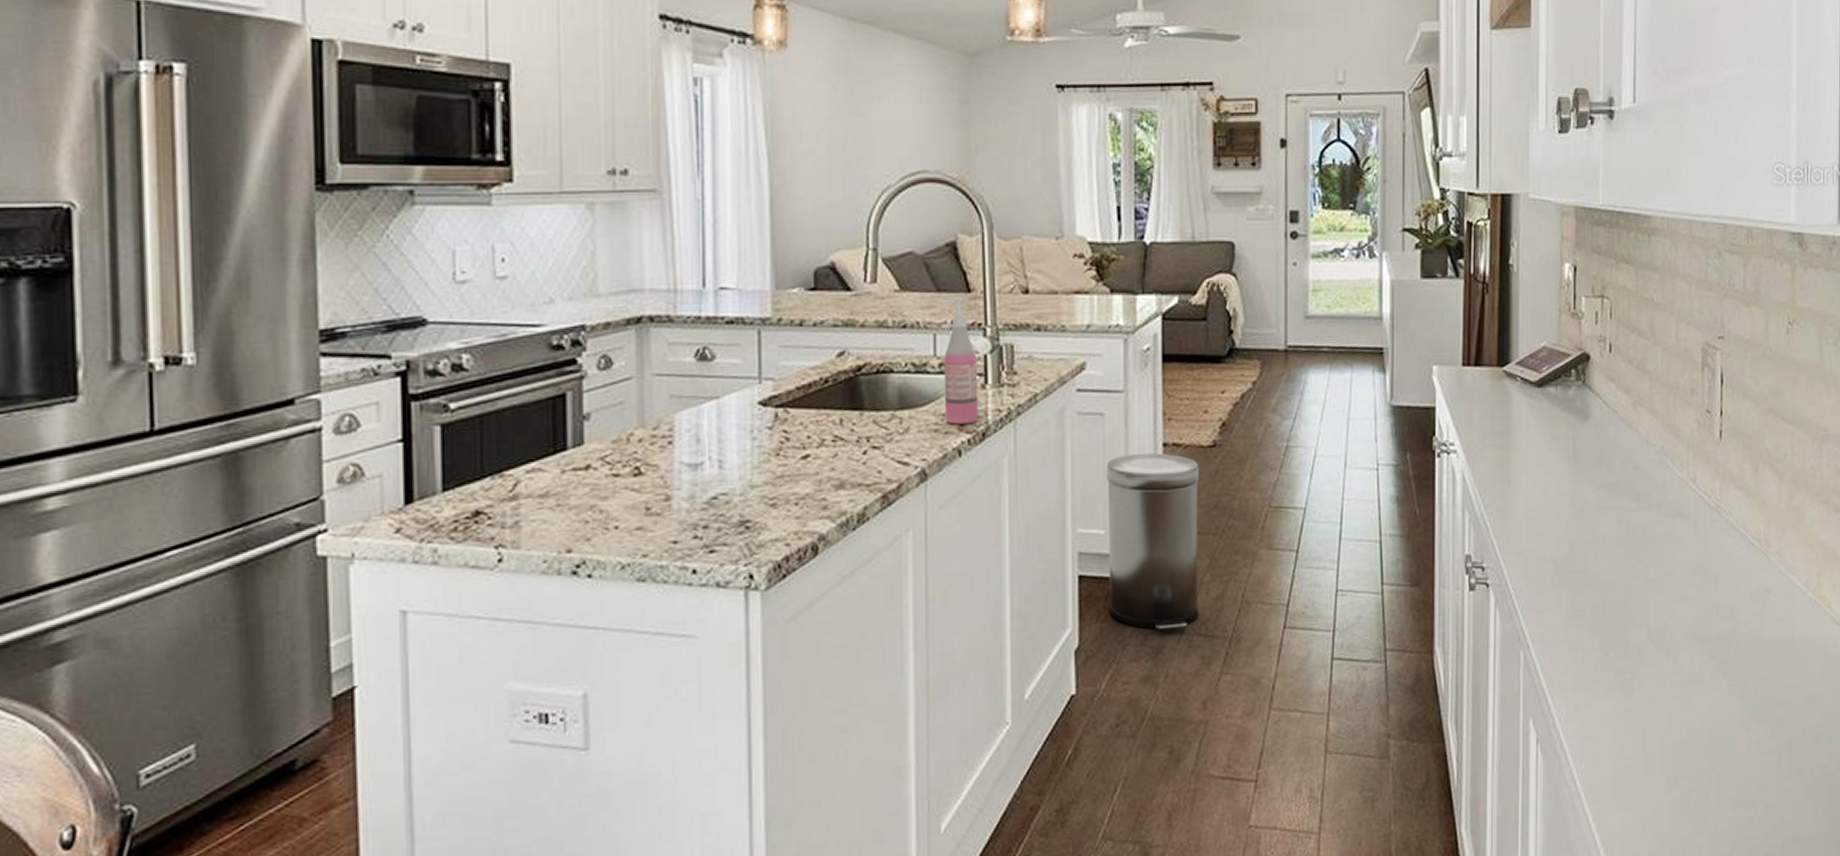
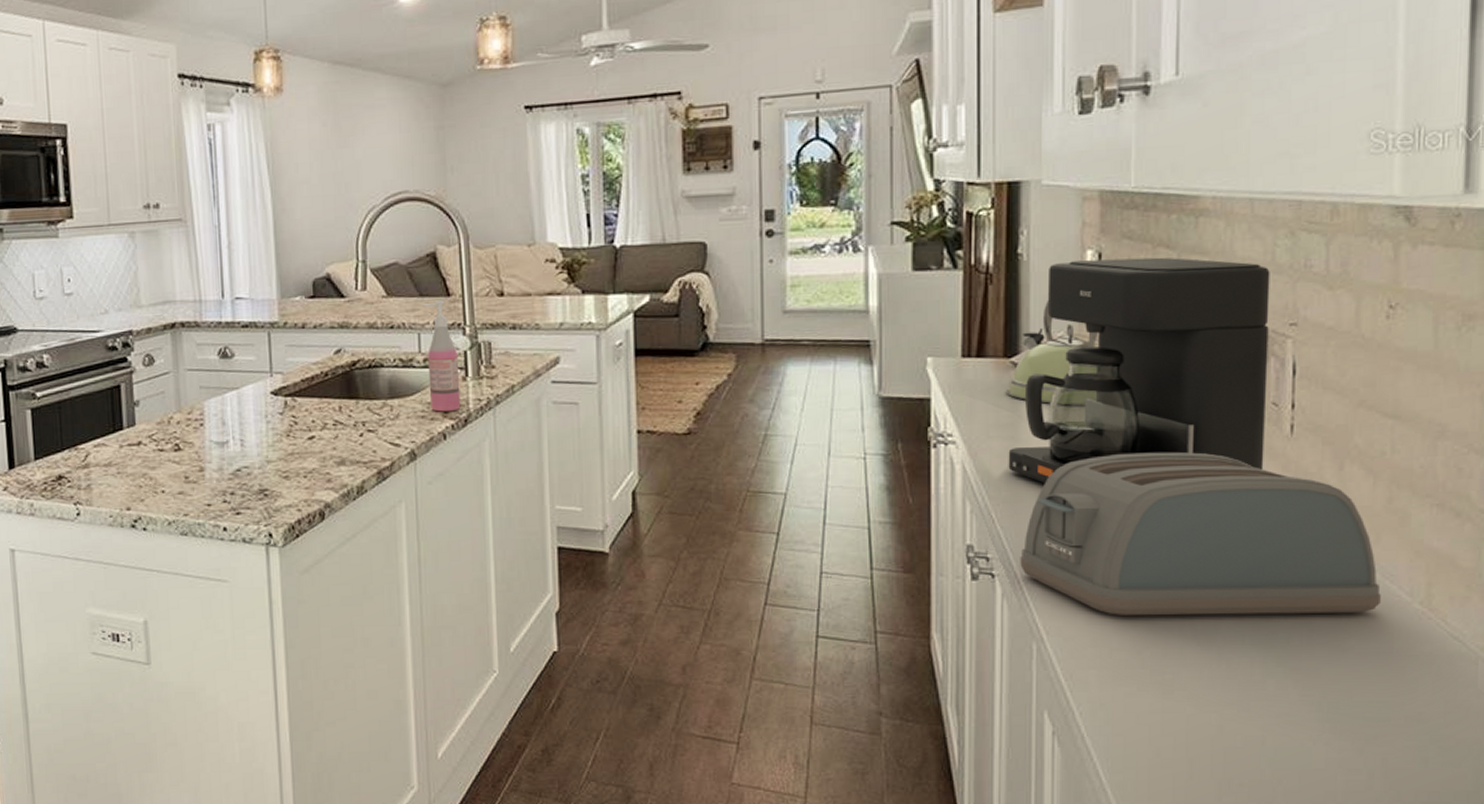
pedal bin: present [1107,453,1199,630] -> none [582,439,677,599]
kettle: none [1499,311,1574,412] -> present [1005,301,1099,404]
coffee maker: none [1501,272,1704,491] -> present [1008,257,1270,484]
toaster: none [1510,457,1785,619] -> present [1020,452,1381,617]

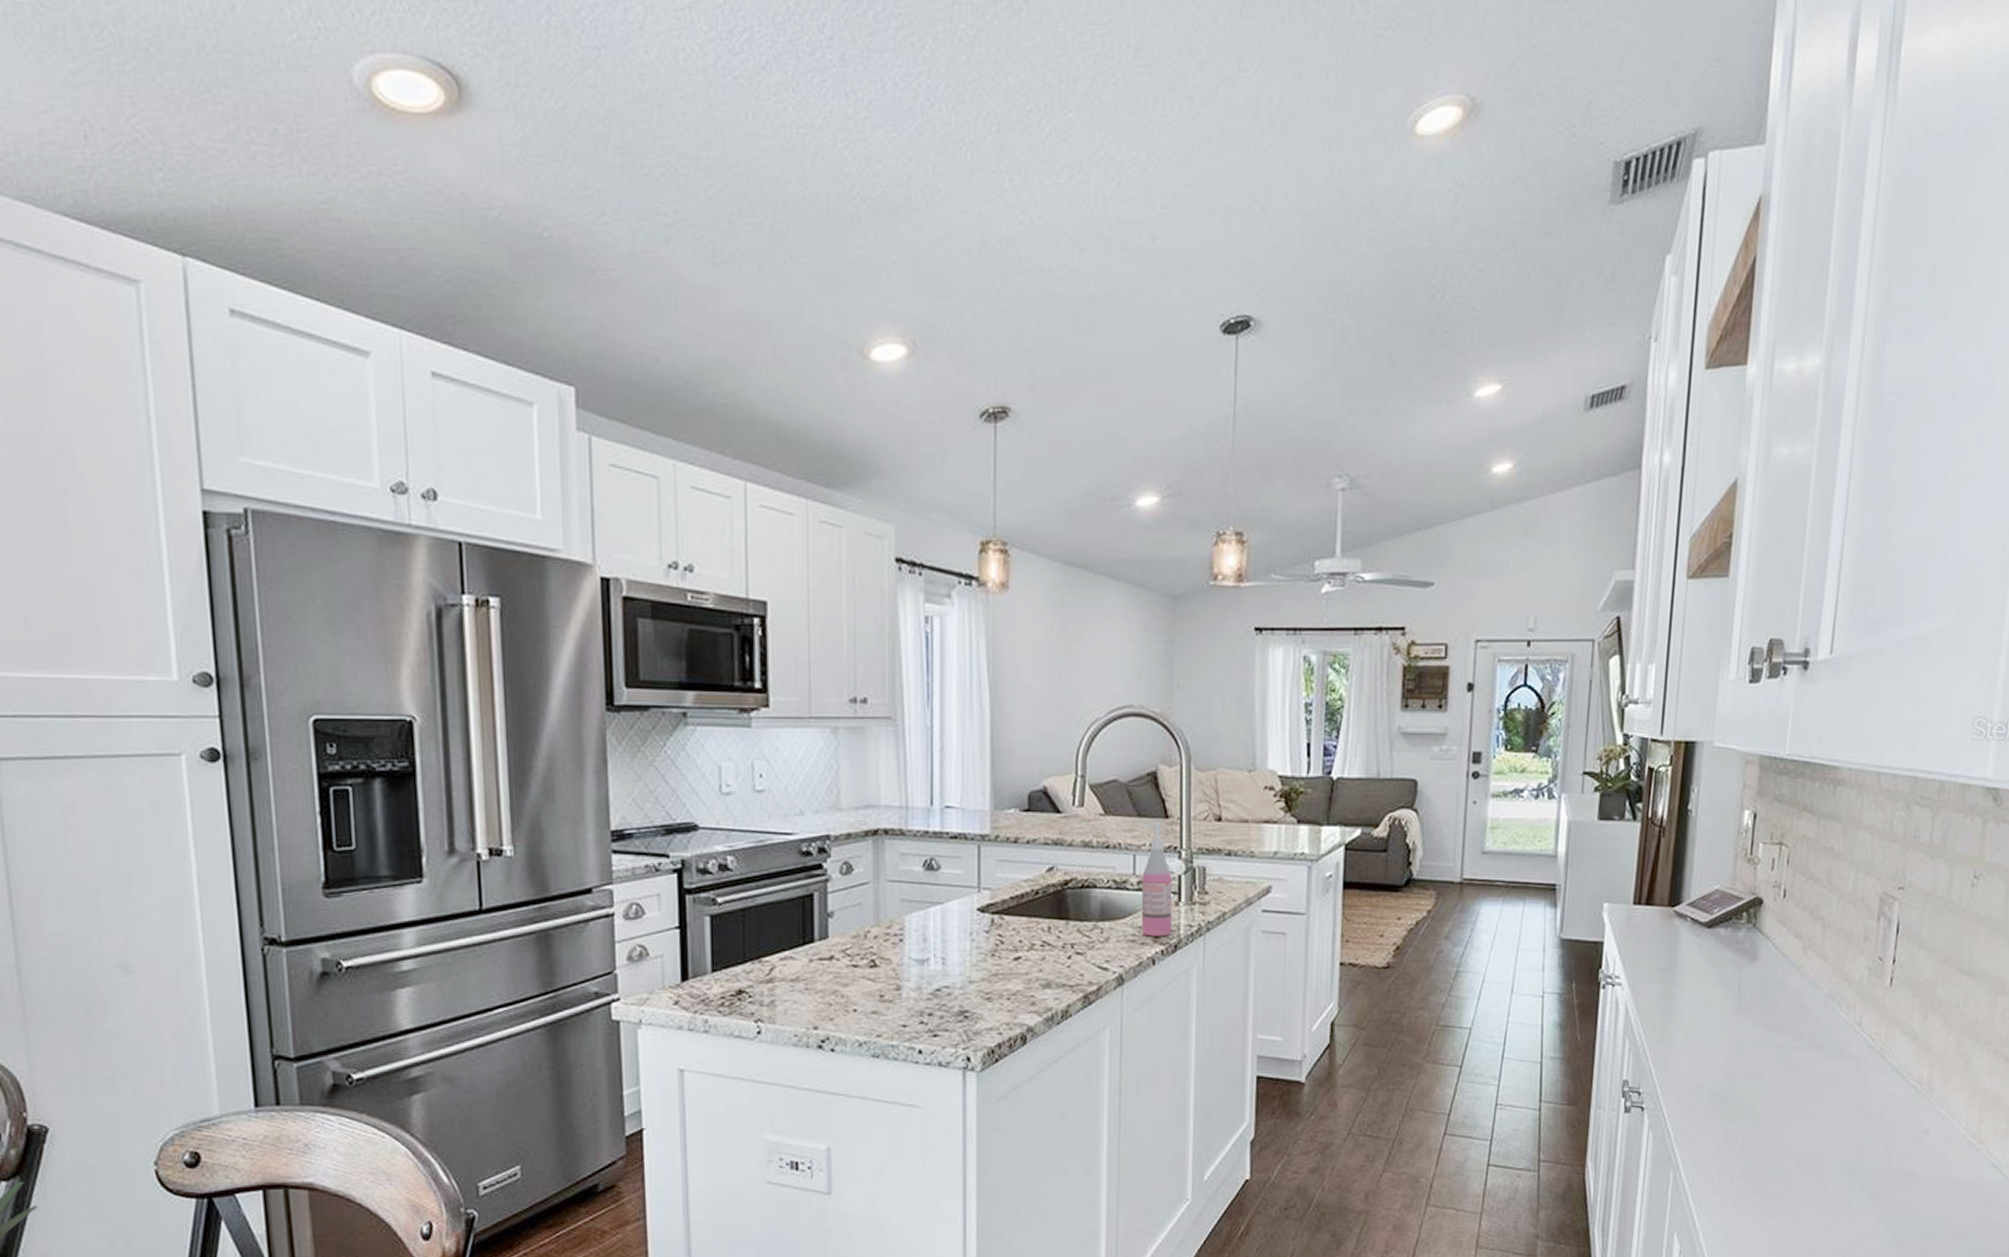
kettle: present [1005,301,1099,404] -> none [1667,855,1747,951]
coffee maker: present [1008,257,1270,484] -> none [1663,820,1888,1025]
toaster: present [1020,452,1381,617] -> none [1666,998,1944,1147]

